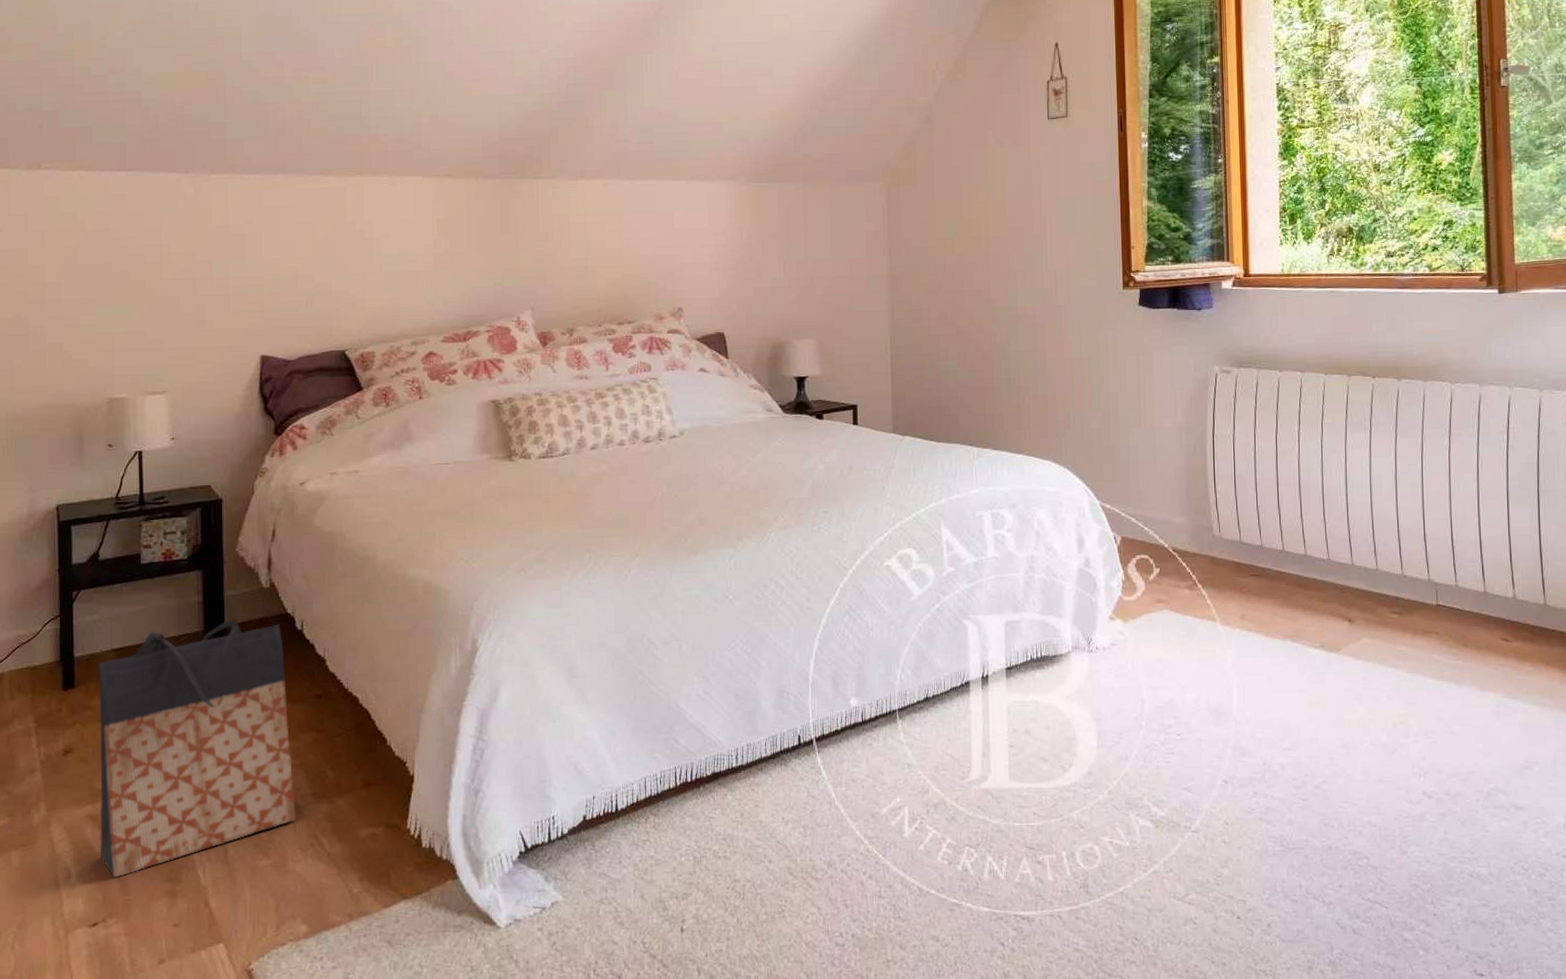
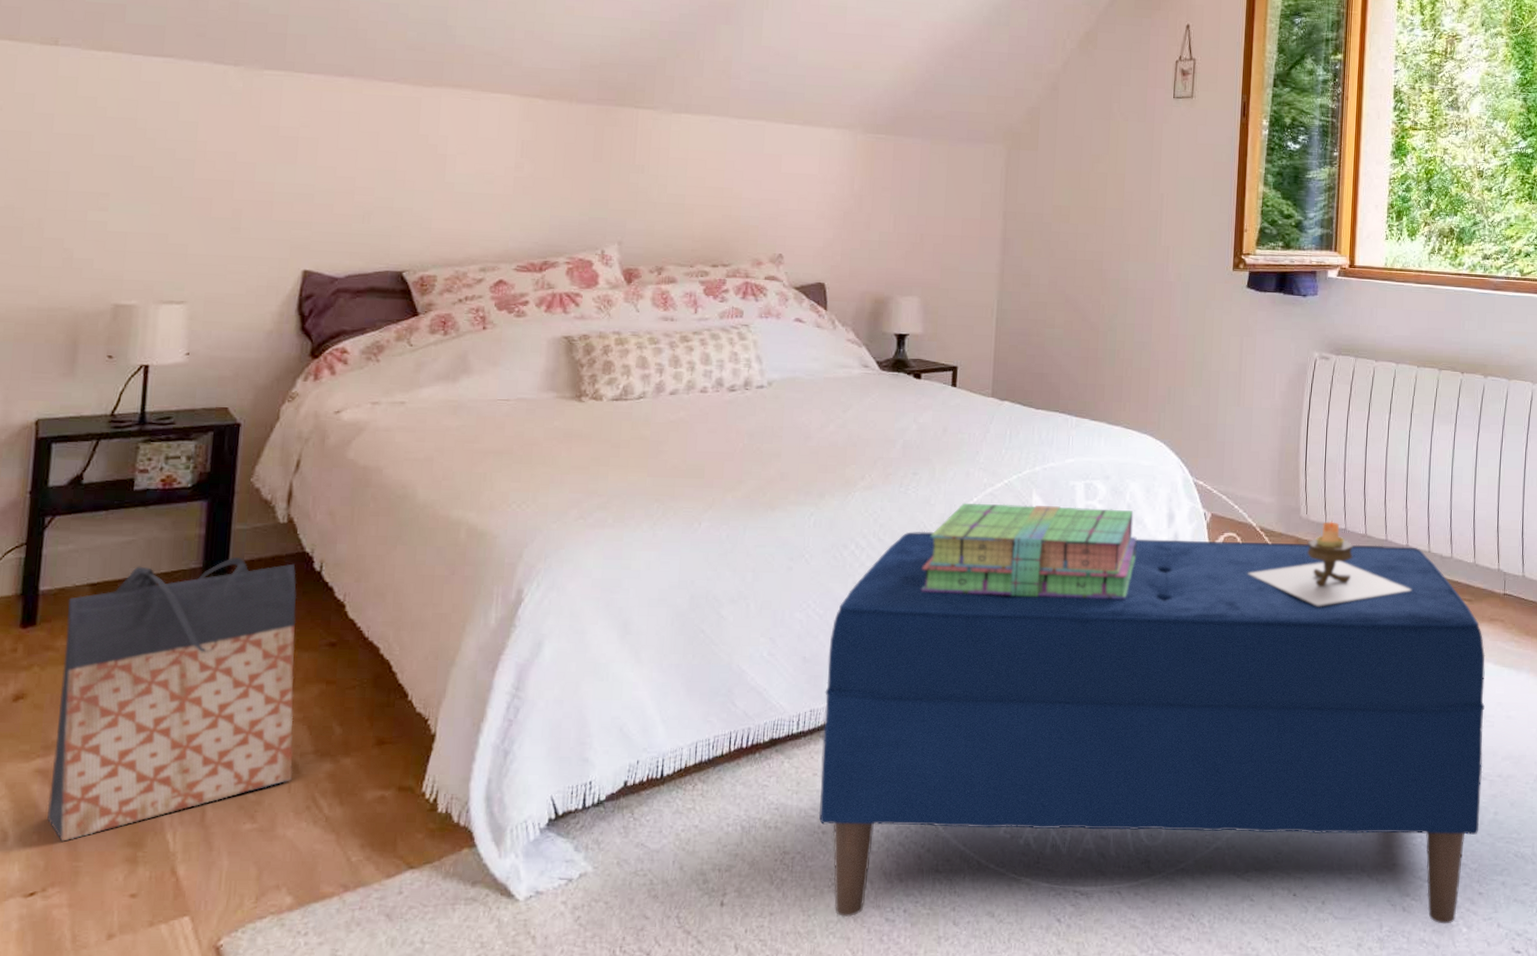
bench: none [759,560,1429,947] -> present [818,531,1486,924]
stack of books: none [840,536,1049,628] -> present [921,502,1137,600]
candle: none [1164,538,1337,625] -> present [1248,521,1412,606]

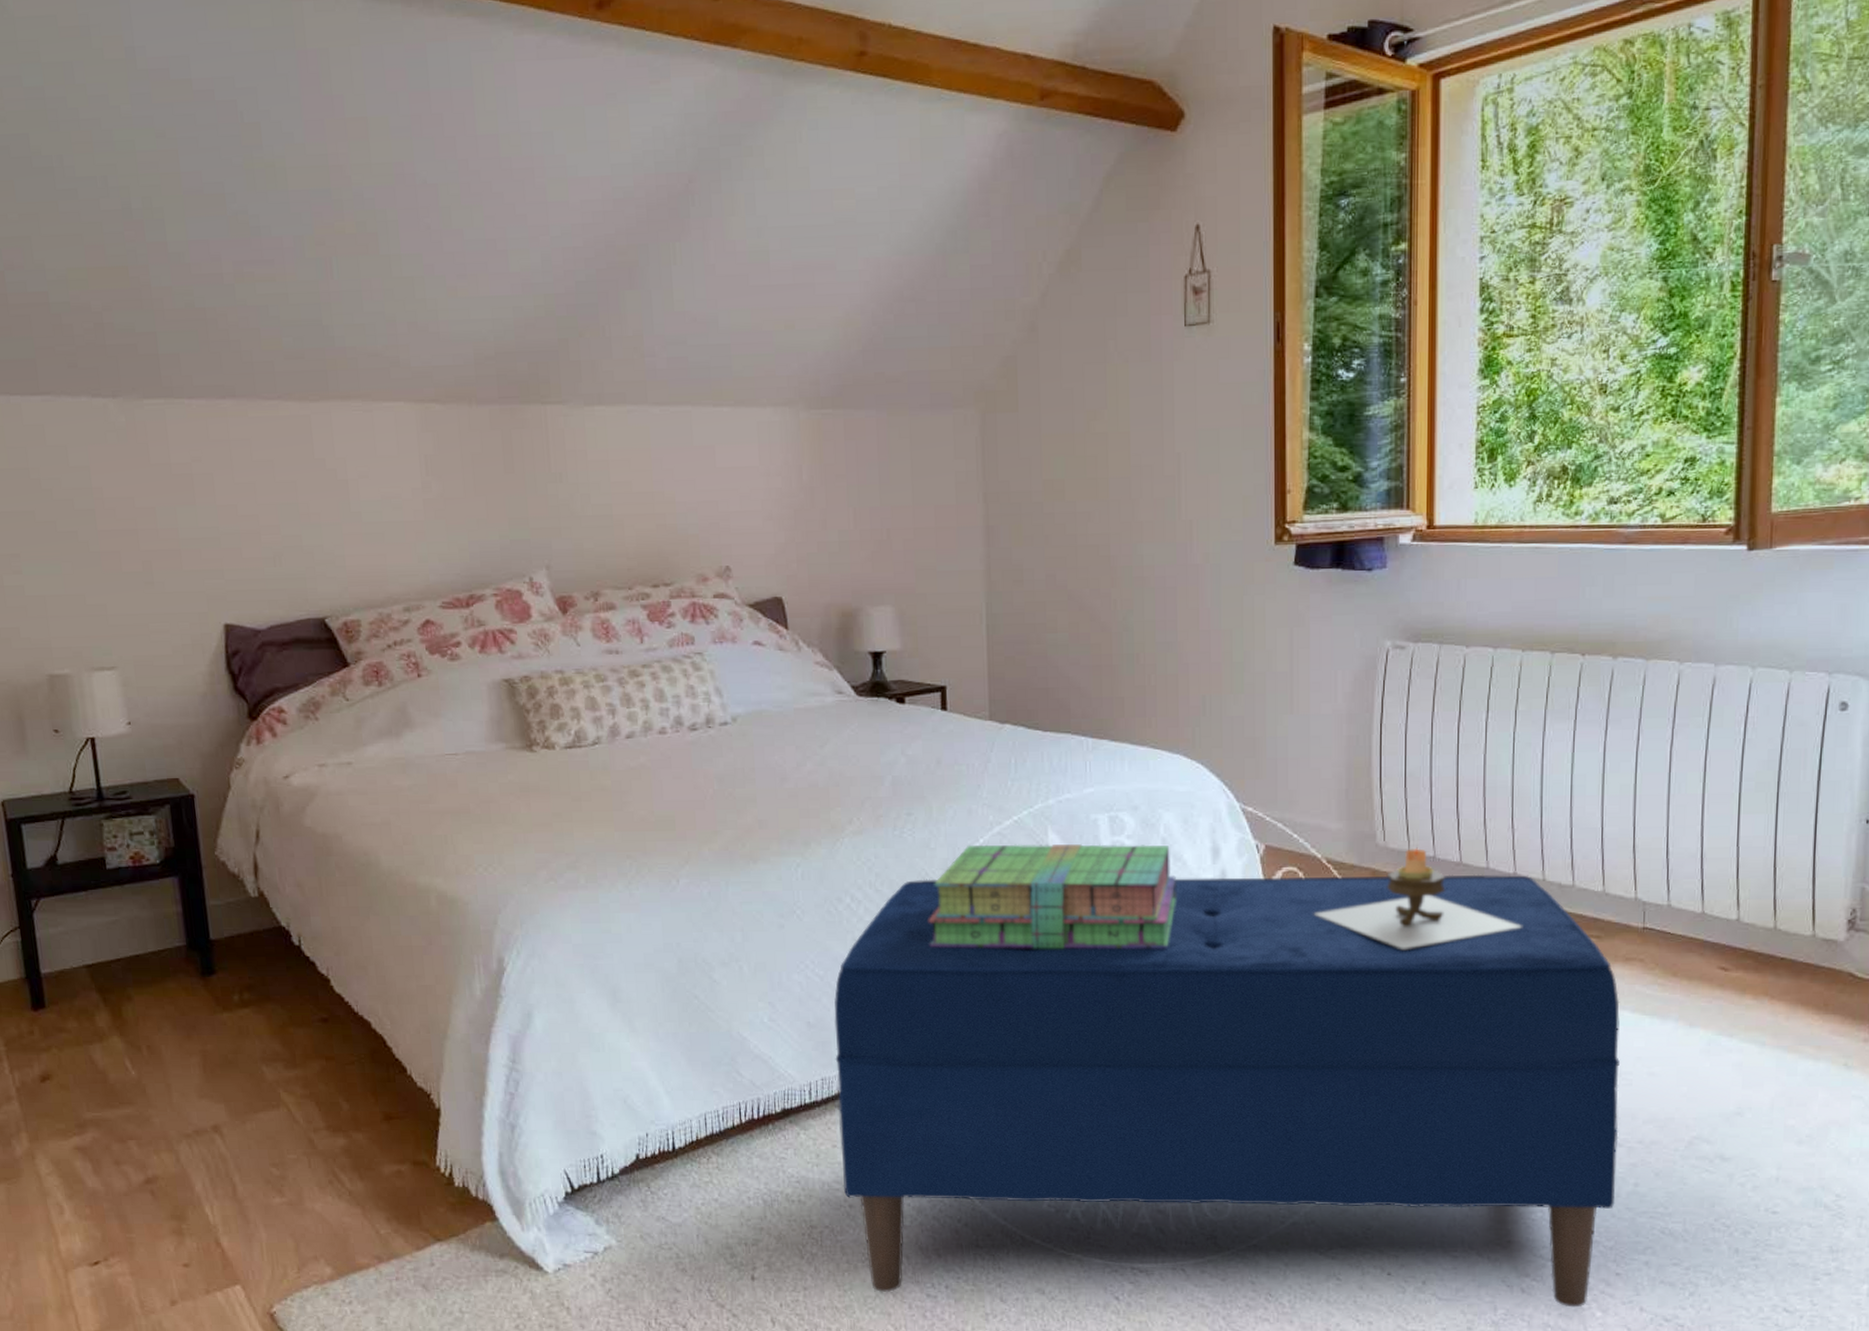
bag: present [47,557,297,843] -> none [69,934,310,1216]

